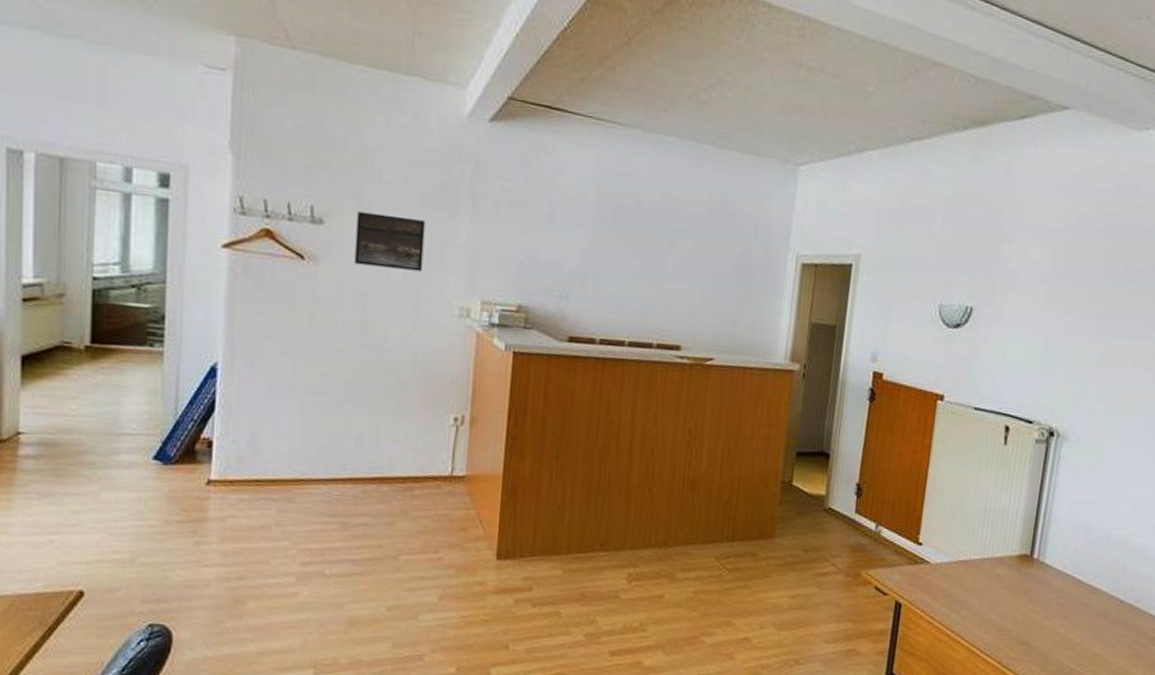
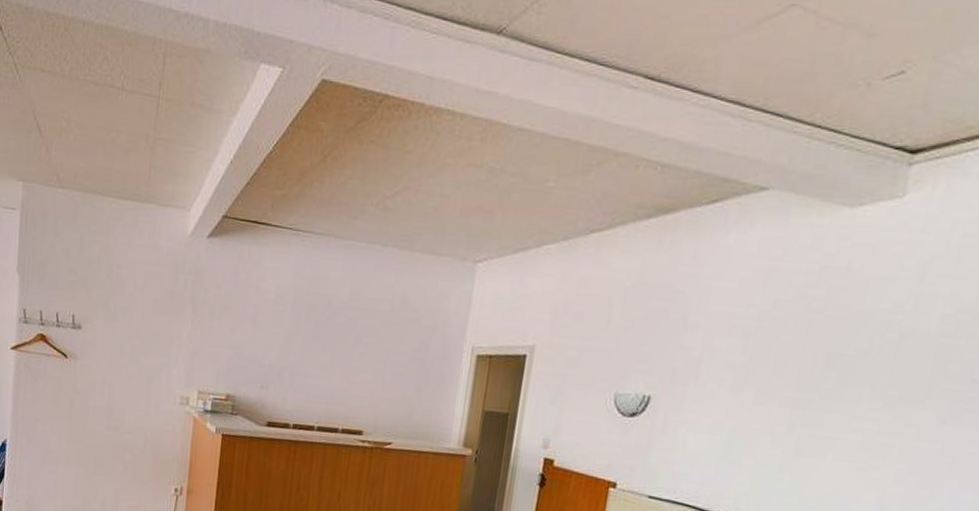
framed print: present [354,211,425,272] -> none [103,318,156,367]

